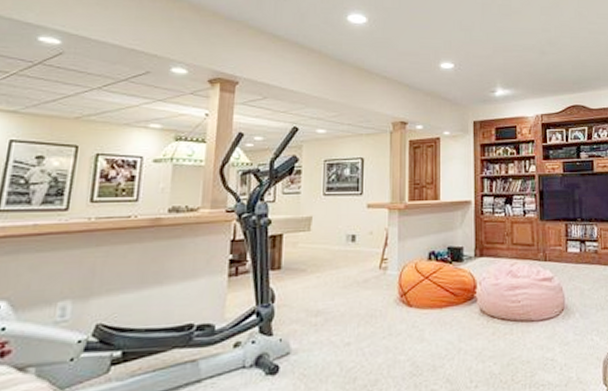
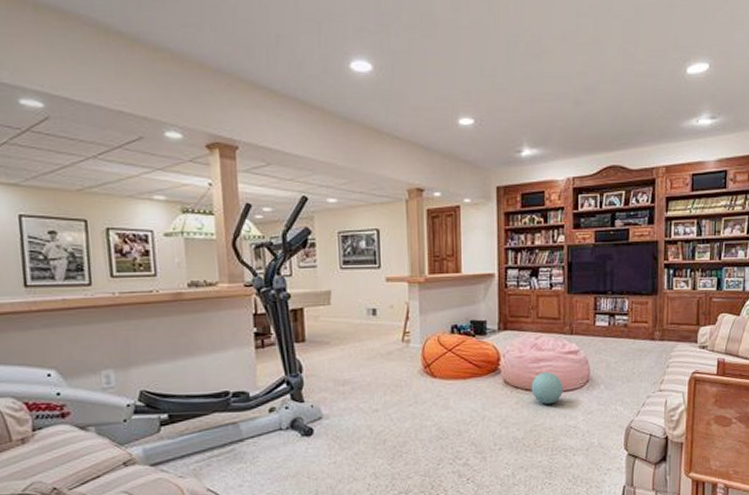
ball: none [507,300,539,335] -> present [531,372,563,404]

